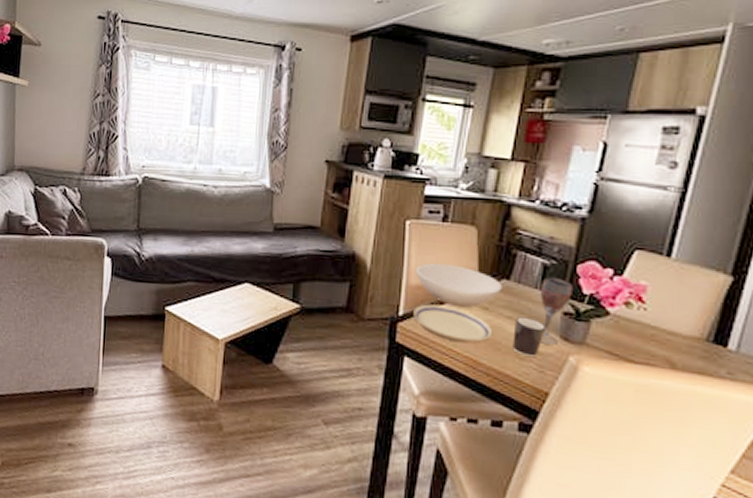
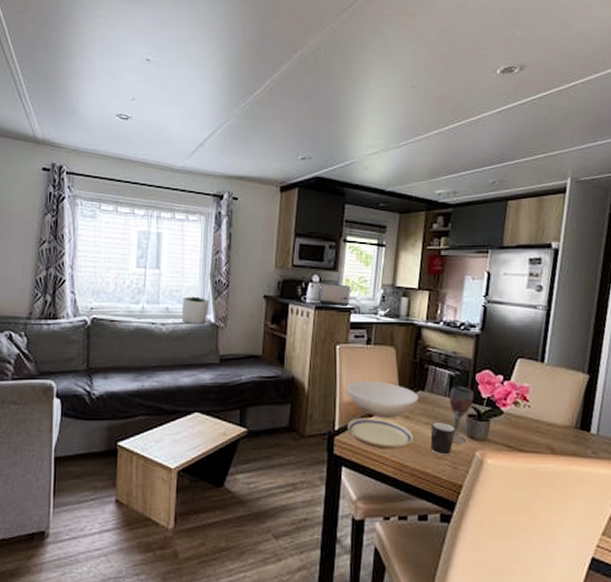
planter: none [235,158,264,190] -> present [182,296,209,325]
toaster: none [388,149,428,176] -> present [318,283,351,306]

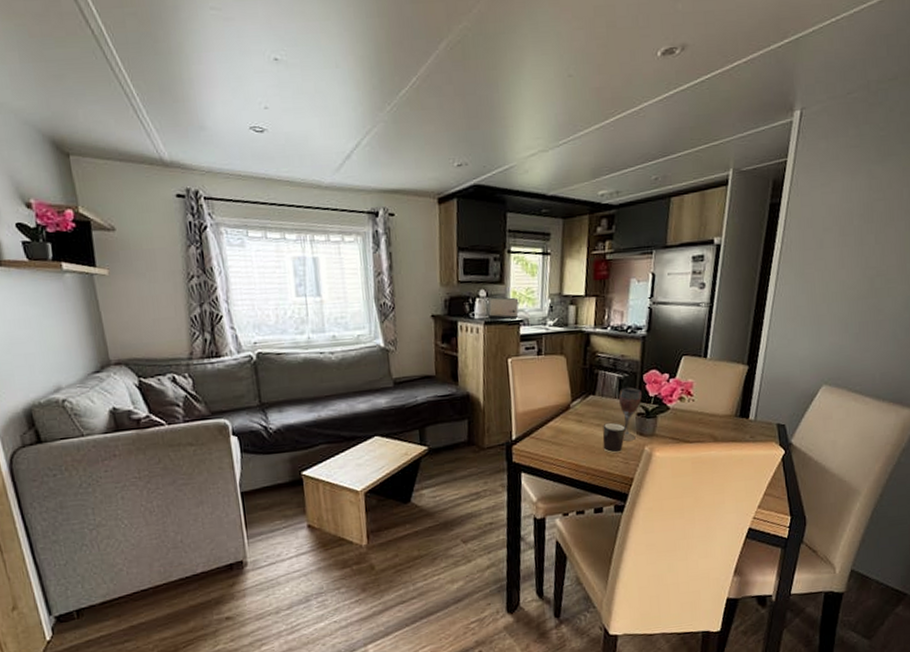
planter: present [182,296,209,325] -> none [348,321,377,351]
bowl: present [346,381,419,417] -> none [521,390,590,424]
plate: present [347,417,414,449] -> none [524,424,588,453]

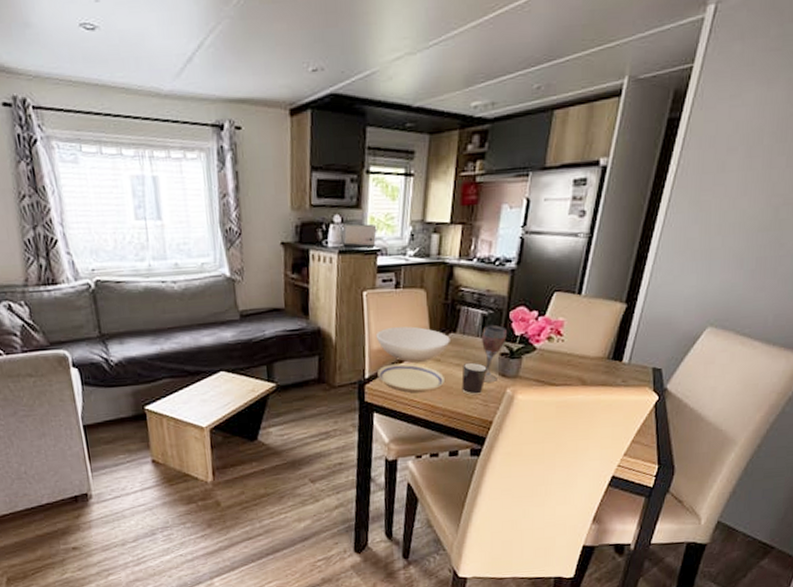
bowl: none [521,390,590,424] -> present [375,326,450,363]
plate: none [524,424,588,453] -> present [377,363,446,393]

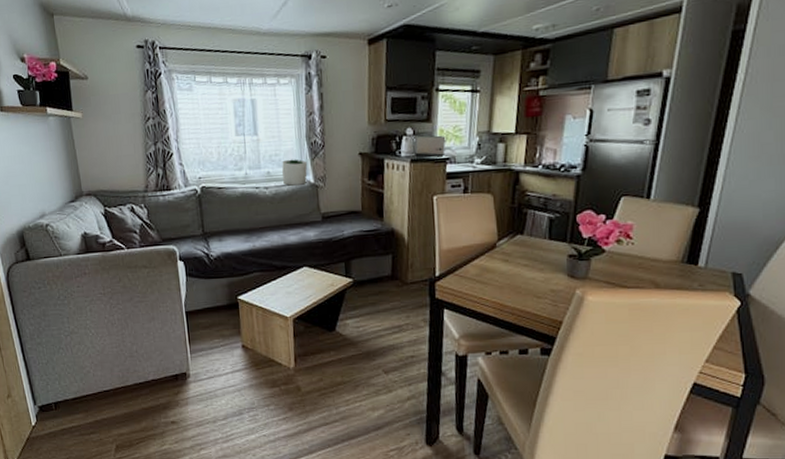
planter: none [192,248,222,280] -> present [282,159,307,186]
bowl: present [375,326,450,363] -> none [445,228,518,262]
plate: present [377,363,446,393] -> none [447,262,514,292]
mug: present [461,362,487,396] -> none [530,263,556,296]
cup: present [482,324,507,384] -> none [549,227,574,284]

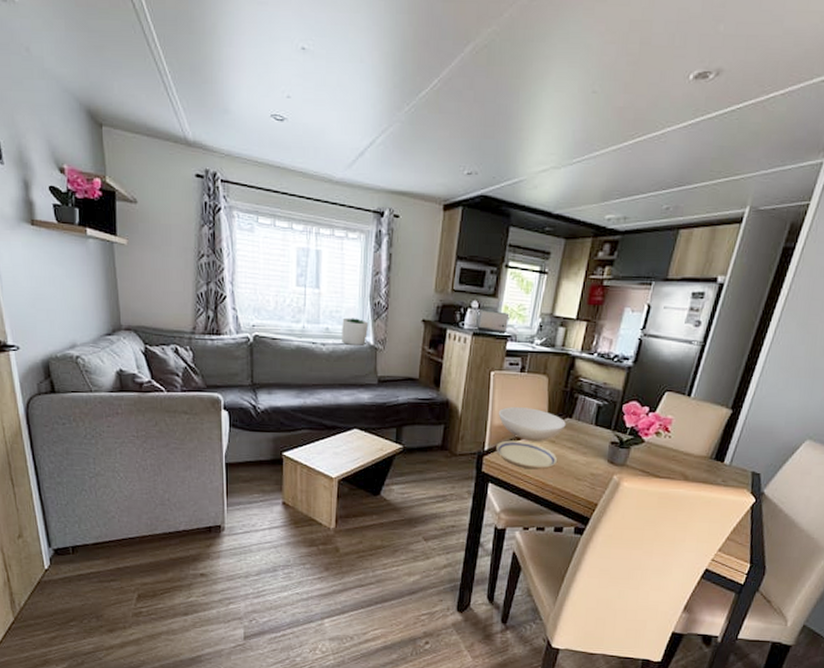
bowl: none [445,228,518,262] -> present [498,407,566,441]
plate: none [447,262,514,292] -> present [496,440,558,470]

